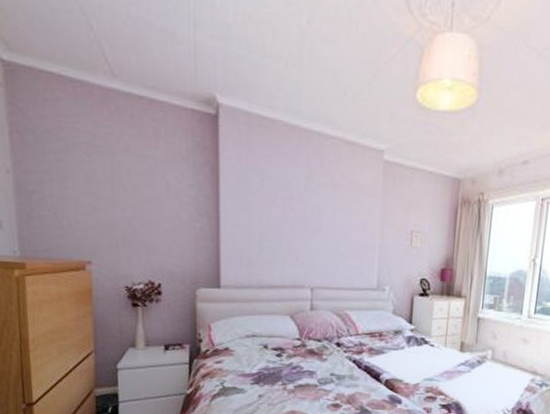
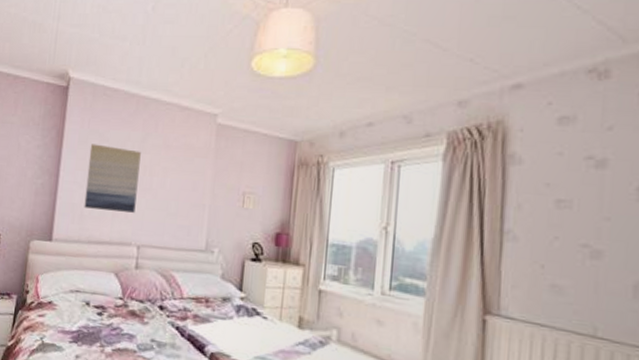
wall art: none [251,182,307,255] -> present [84,144,141,213]

